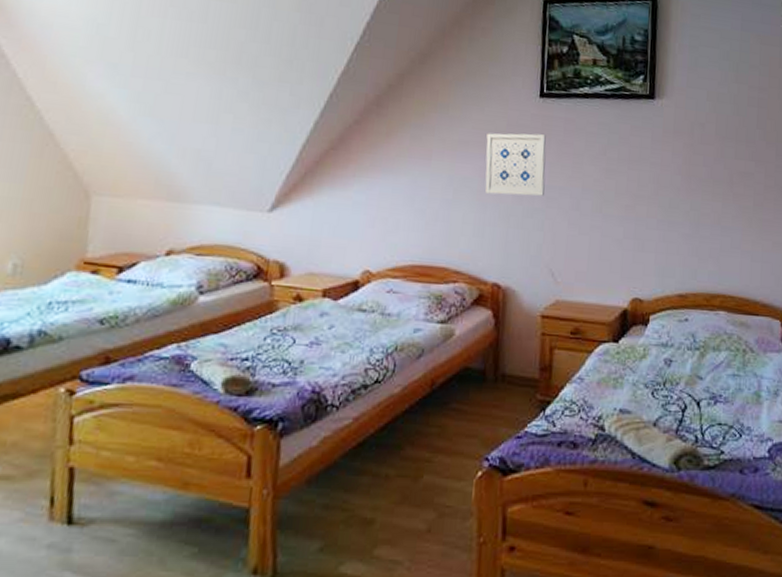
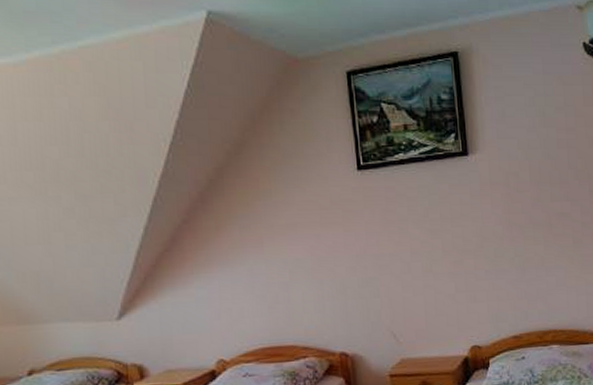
wall art: present [485,133,546,196] -> none [312,206,376,271]

